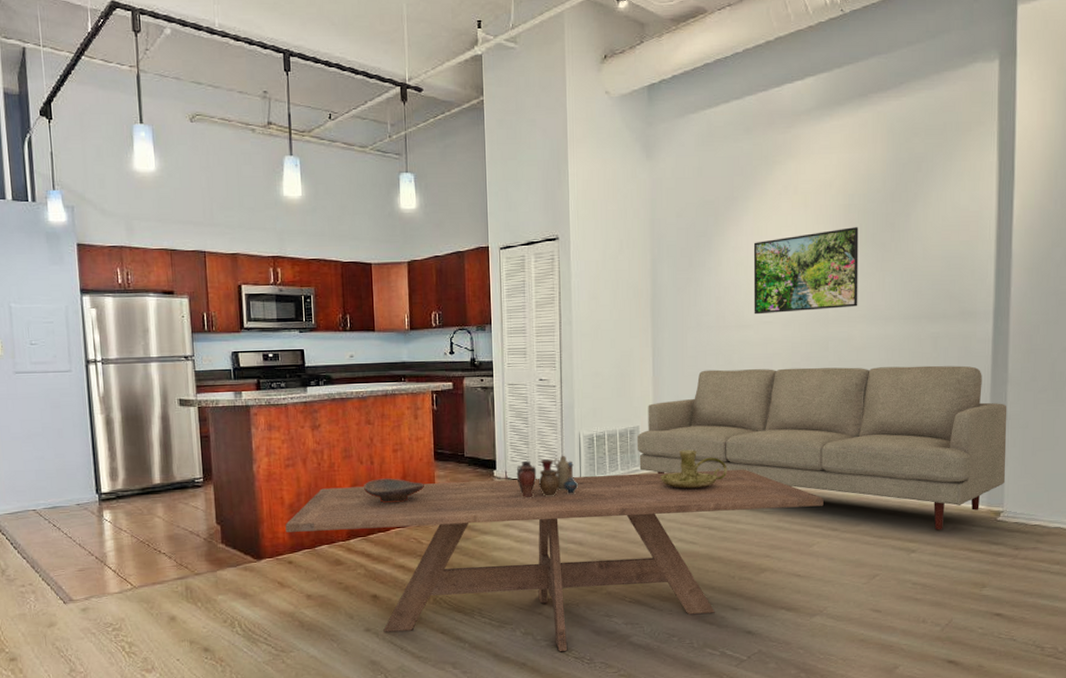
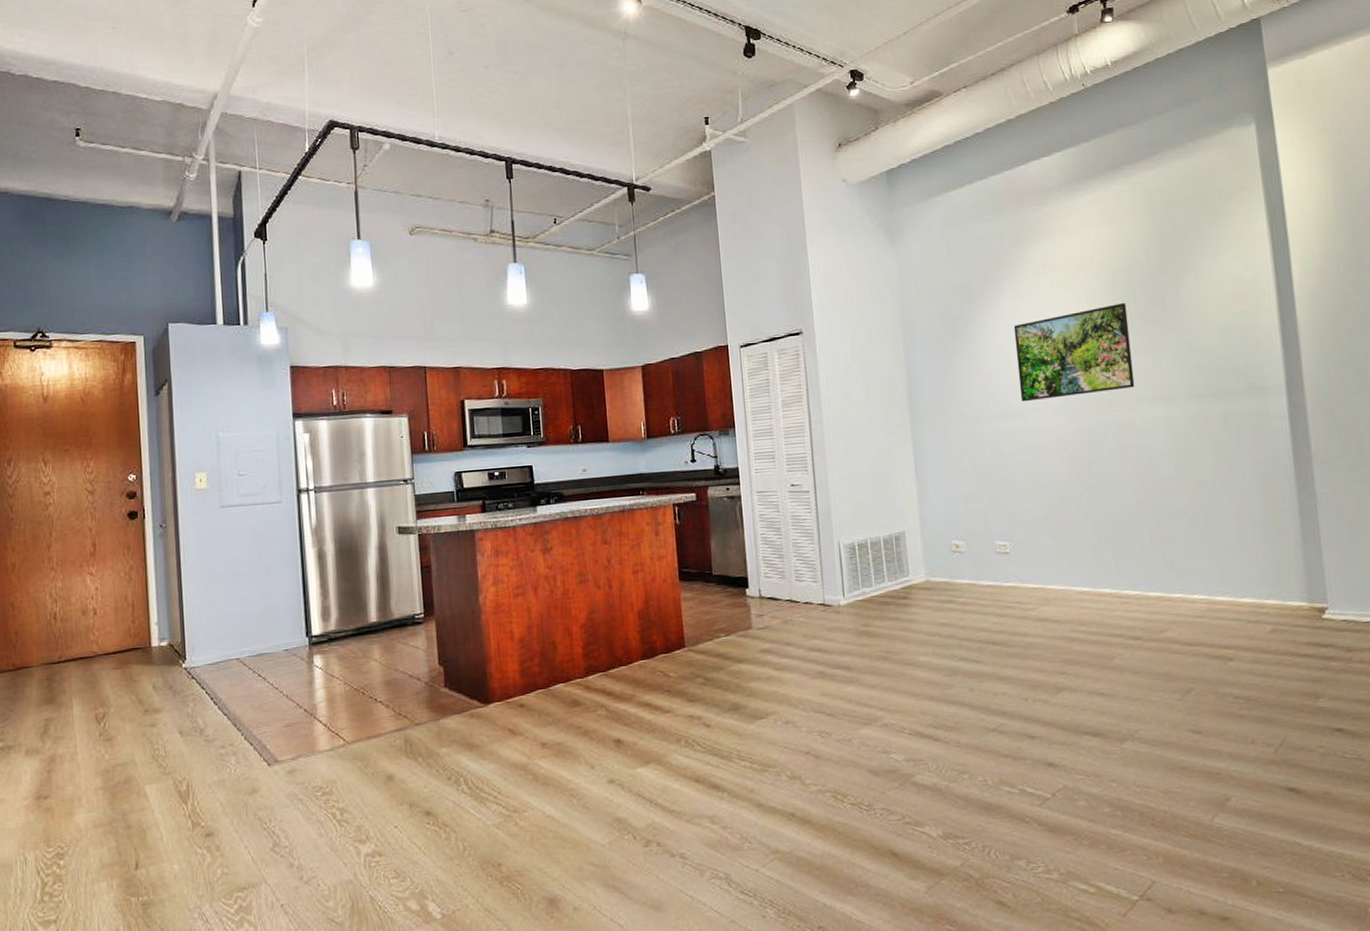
dining table: present [285,469,824,651] -> none [515,573,1121,797]
decorative bowl: present [364,478,424,504] -> none [602,603,669,633]
vase: present [516,455,579,499] -> none [771,568,843,620]
sofa: present [638,365,1007,530] -> none [904,445,1326,634]
candle holder: present [660,449,728,489] -> none [932,554,1009,600]

